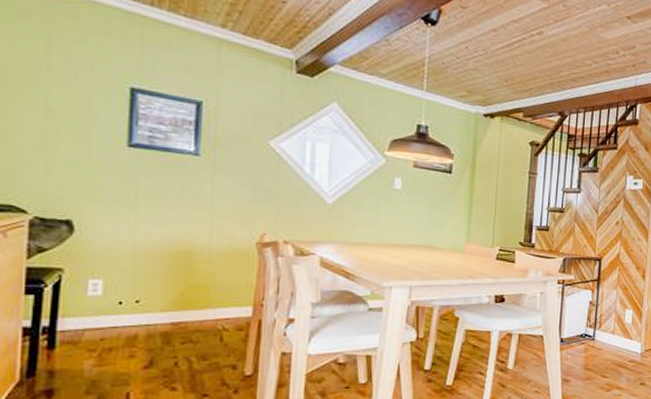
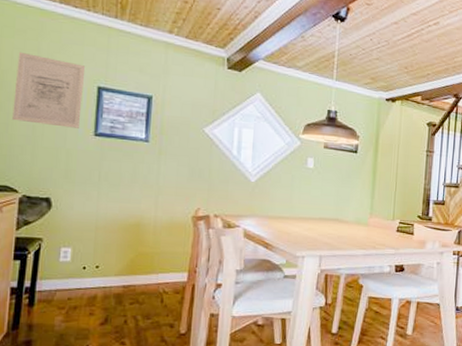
wall art: none [15,40,114,137] -> present [12,51,86,128]

